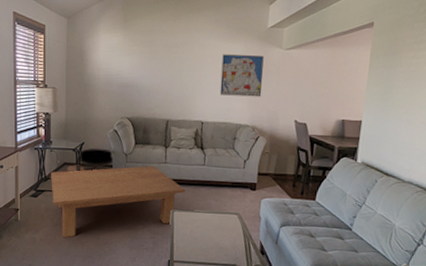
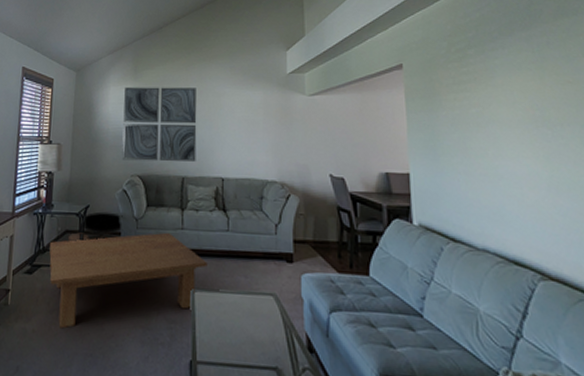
wall art: none [112,35,183,107] -> present [121,86,197,162]
wall art: present [219,54,264,97] -> none [240,103,288,149]

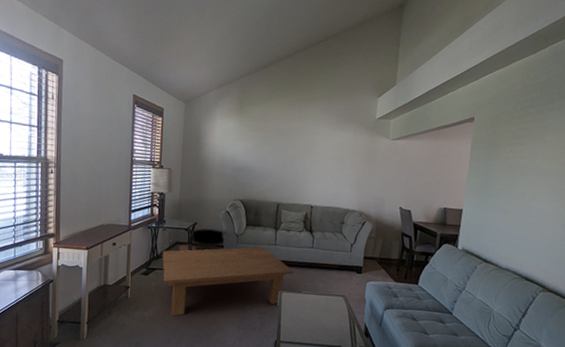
wall art: present [121,86,197,162] -> none [226,120,295,191]

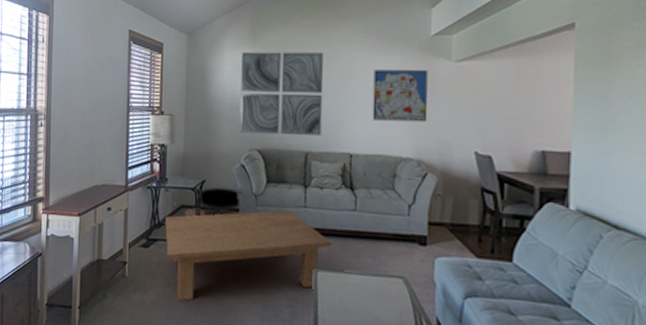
wall art: none [226,120,295,191] -> present [239,51,324,136]
wall art: none [329,142,372,184] -> present [372,70,428,123]

